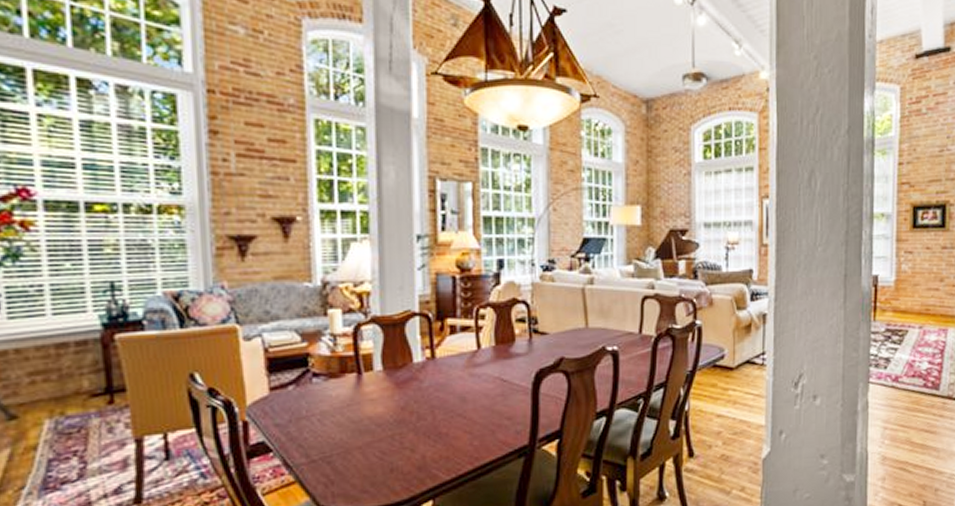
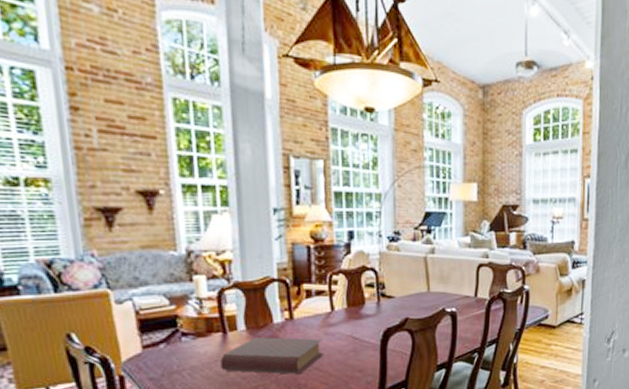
book: none [353,378,467,421] -> present [220,337,323,374]

